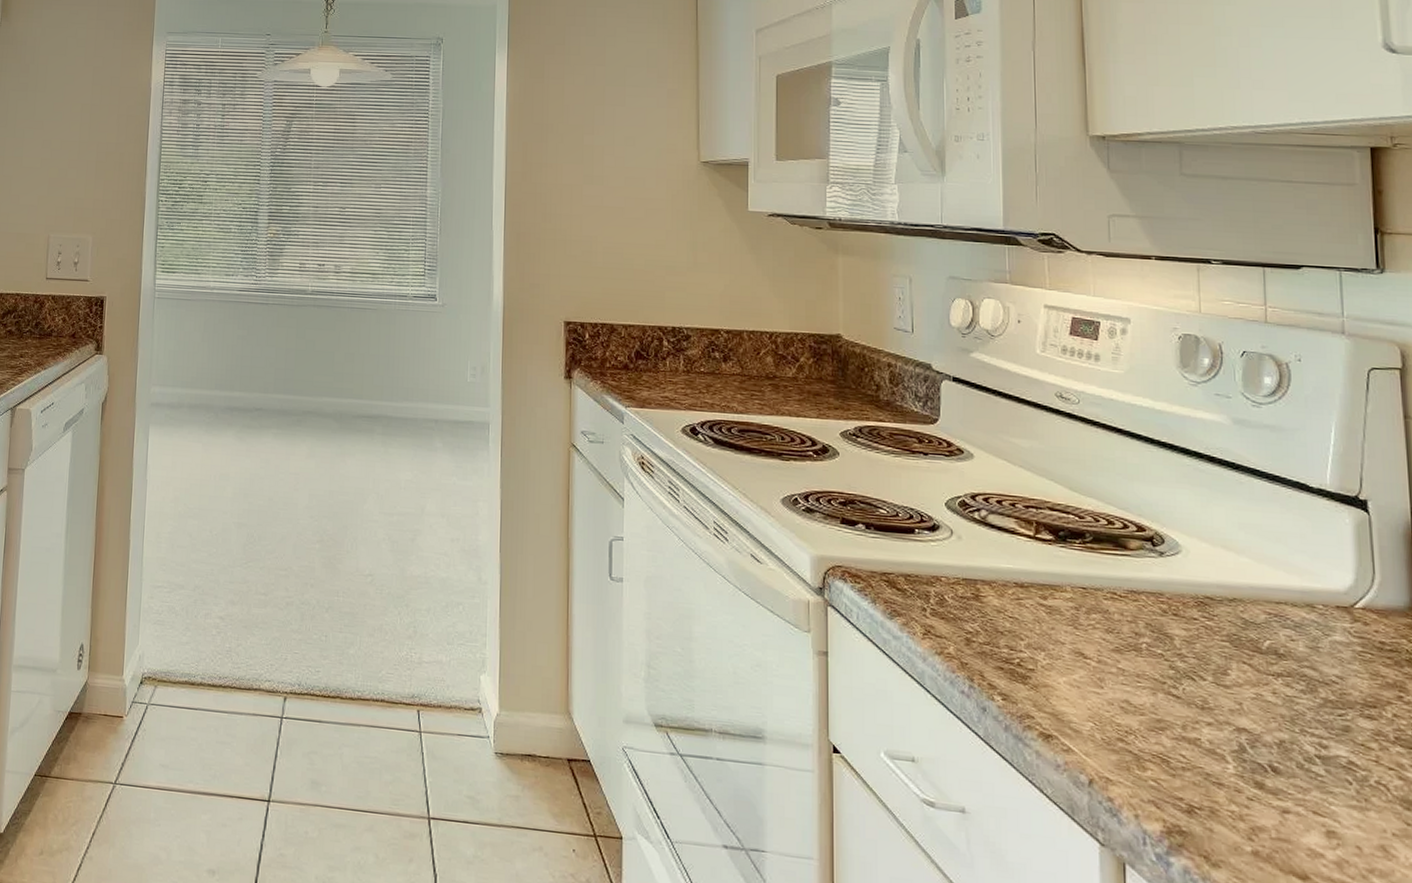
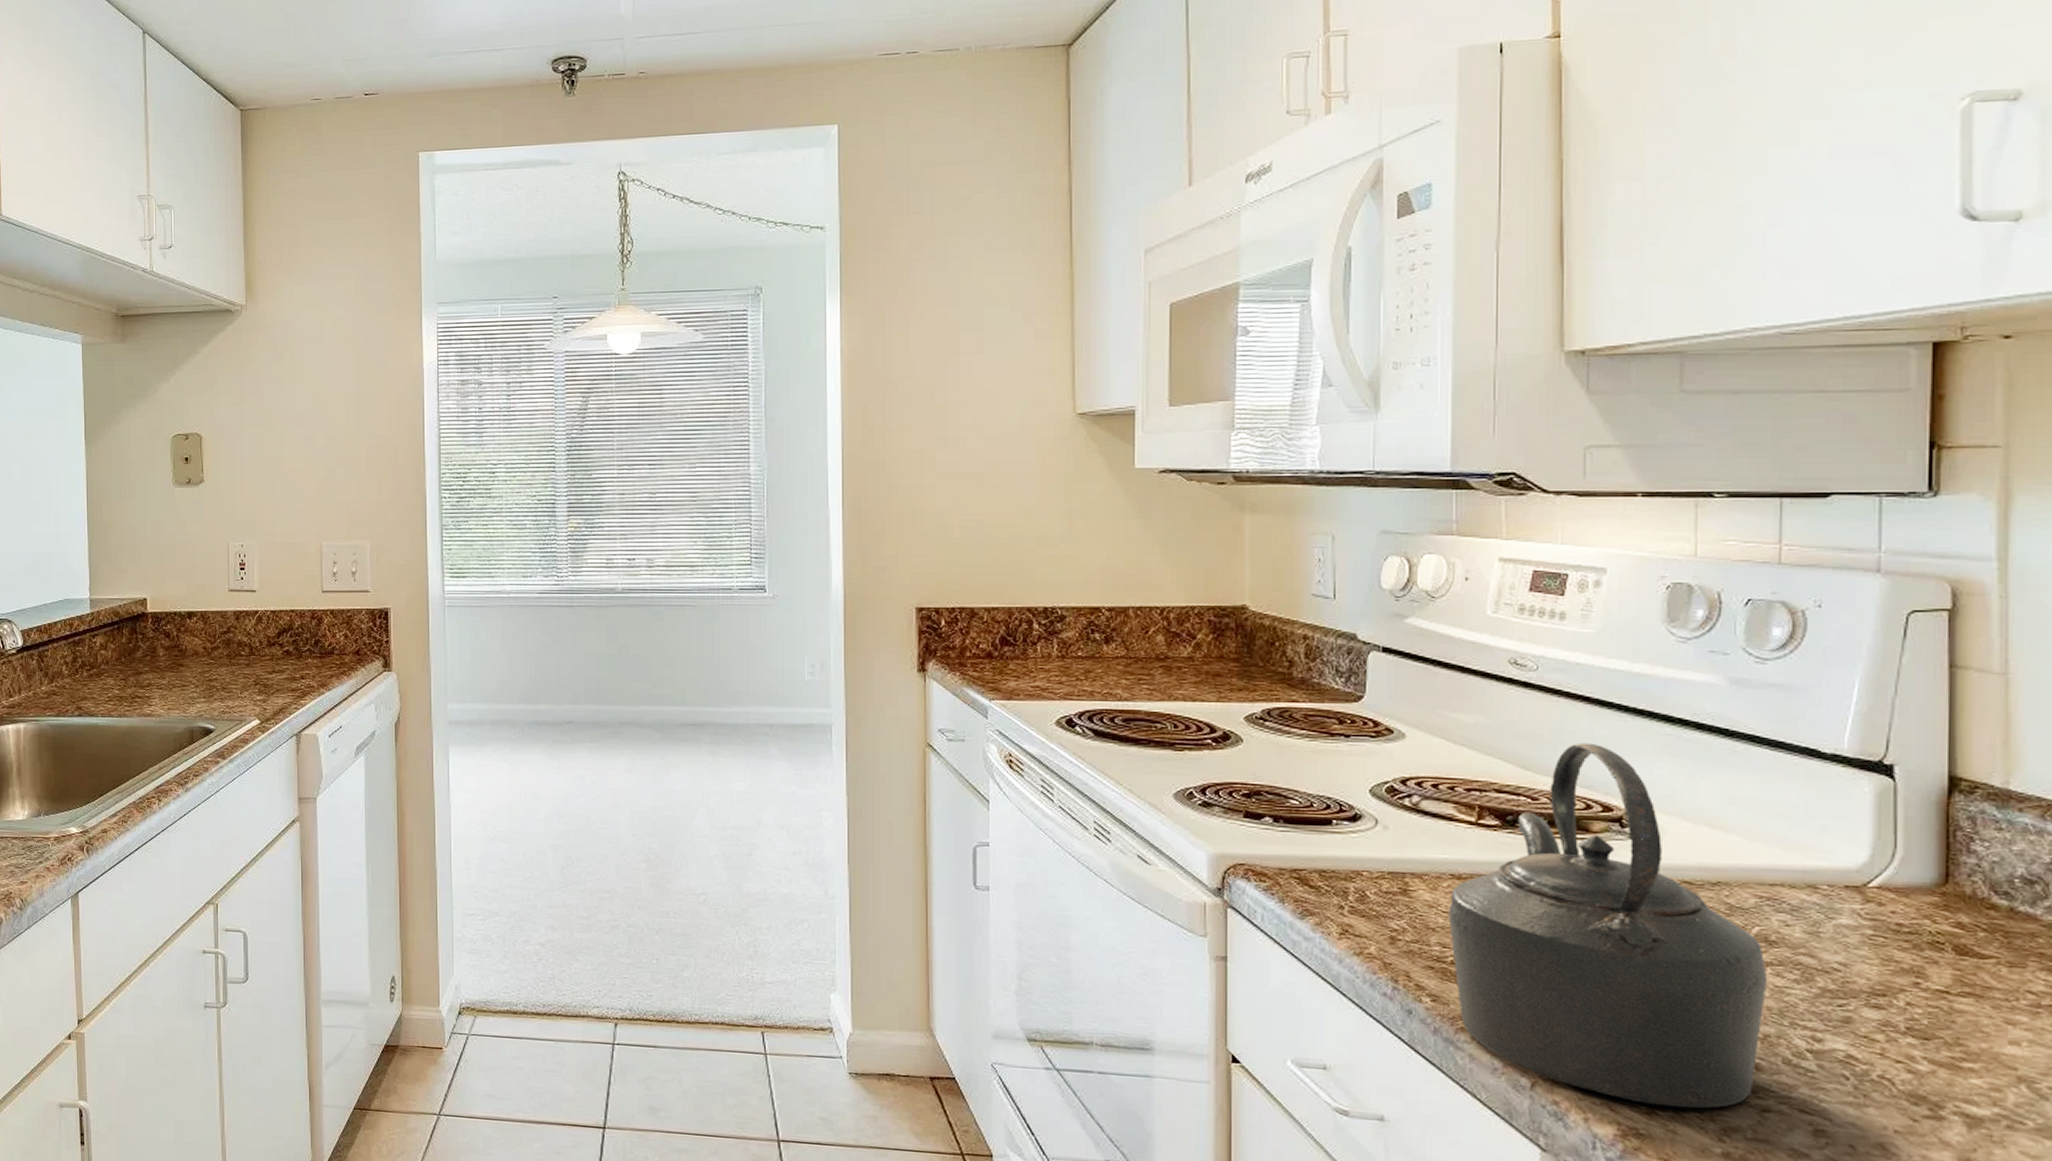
kettle: none [1014,469,1280,809] -> present [1448,742,1768,1109]

